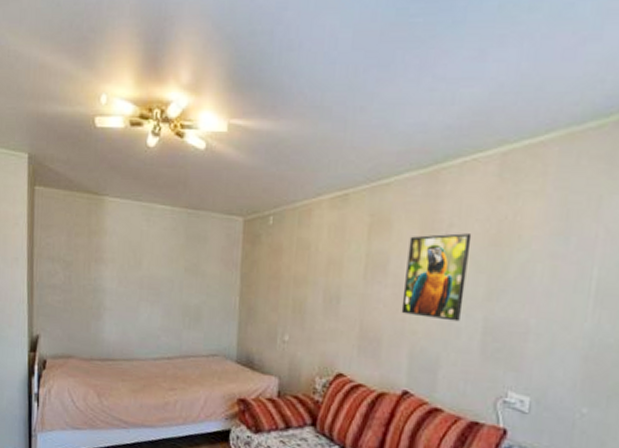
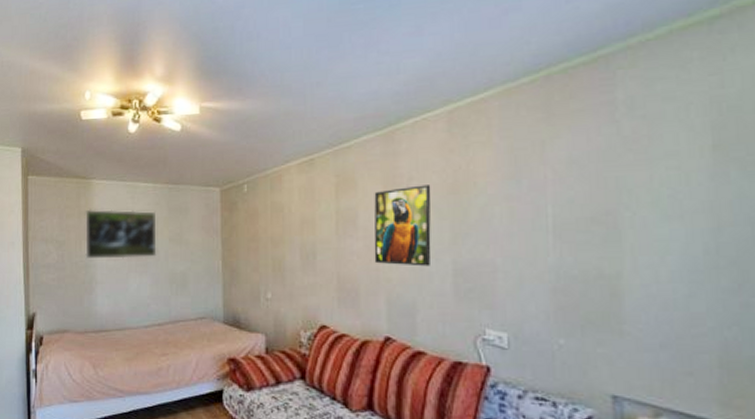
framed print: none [94,228,173,287] -> present [85,209,157,259]

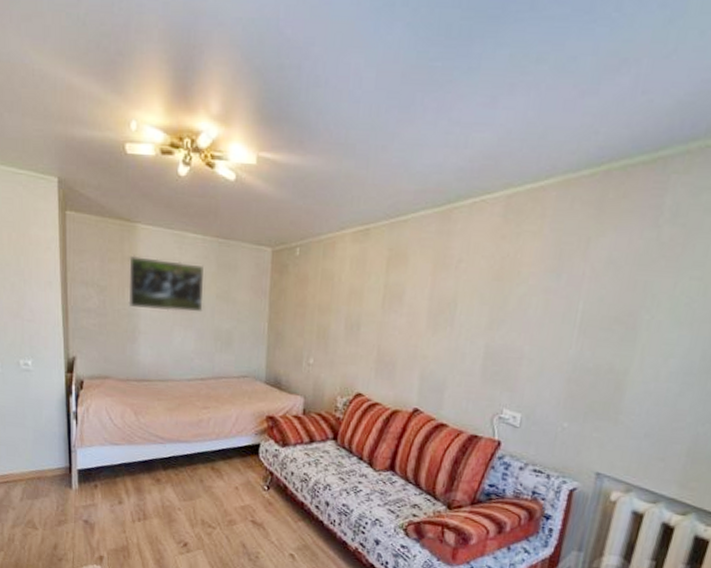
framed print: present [374,185,431,267] -> none [414,268,478,348]

